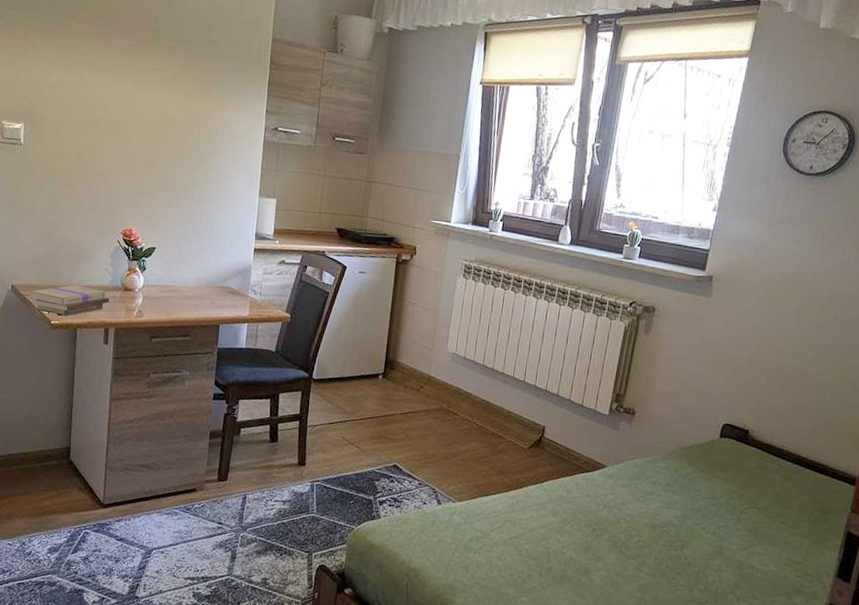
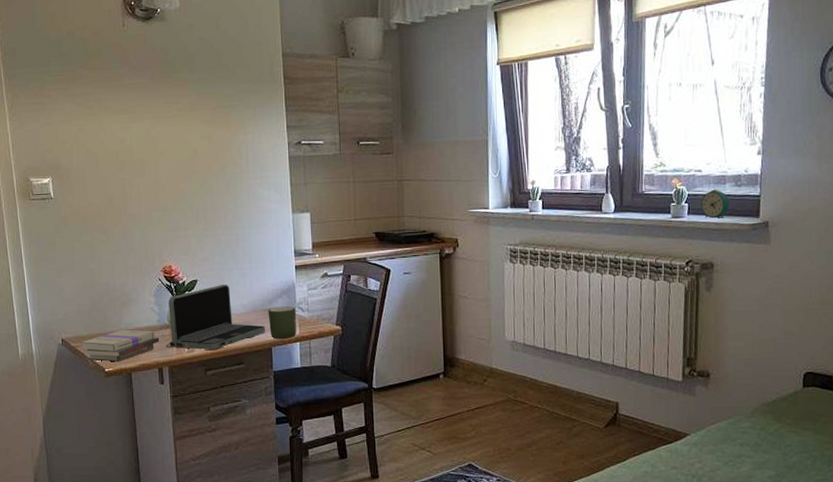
laptop: none [114,255,217,319] -> present [165,285,266,351]
mug: none [220,285,249,319] -> present [268,306,296,340]
alarm clock: none [651,237,680,267] -> present [700,189,730,219]

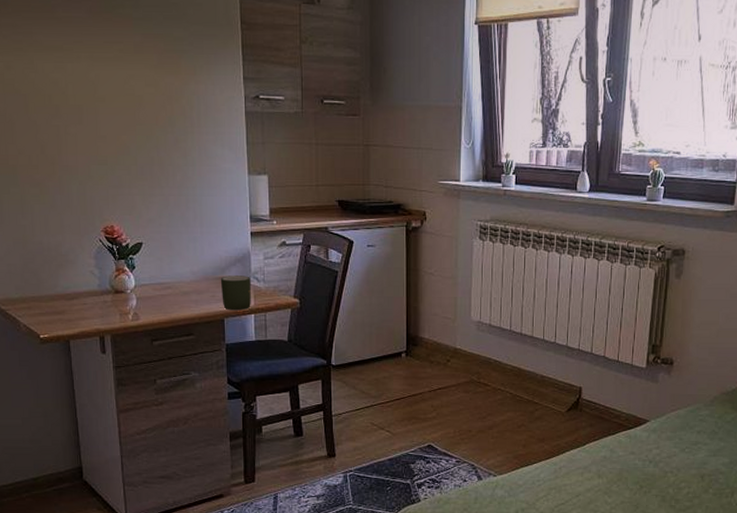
books: present [81,329,160,362] -> none [12,293,101,328]
laptop: present [165,285,266,351] -> none [107,249,218,320]
alarm clock: present [700,189,730,219] -> none [676,173,706,204]

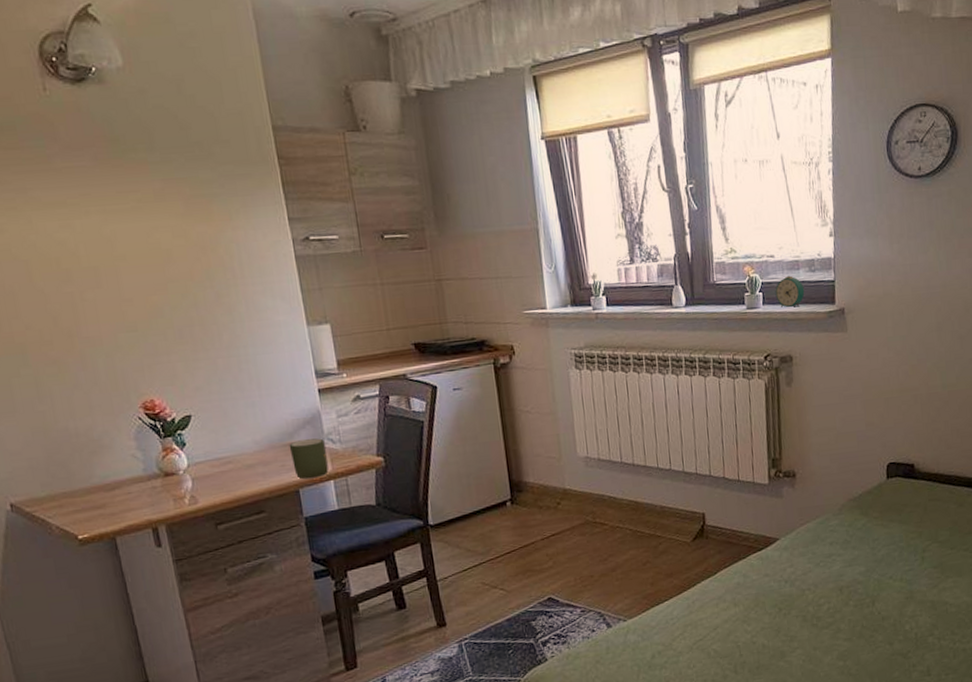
alarm clock: none [676,173,706,204] -> present [775,275,805,308]

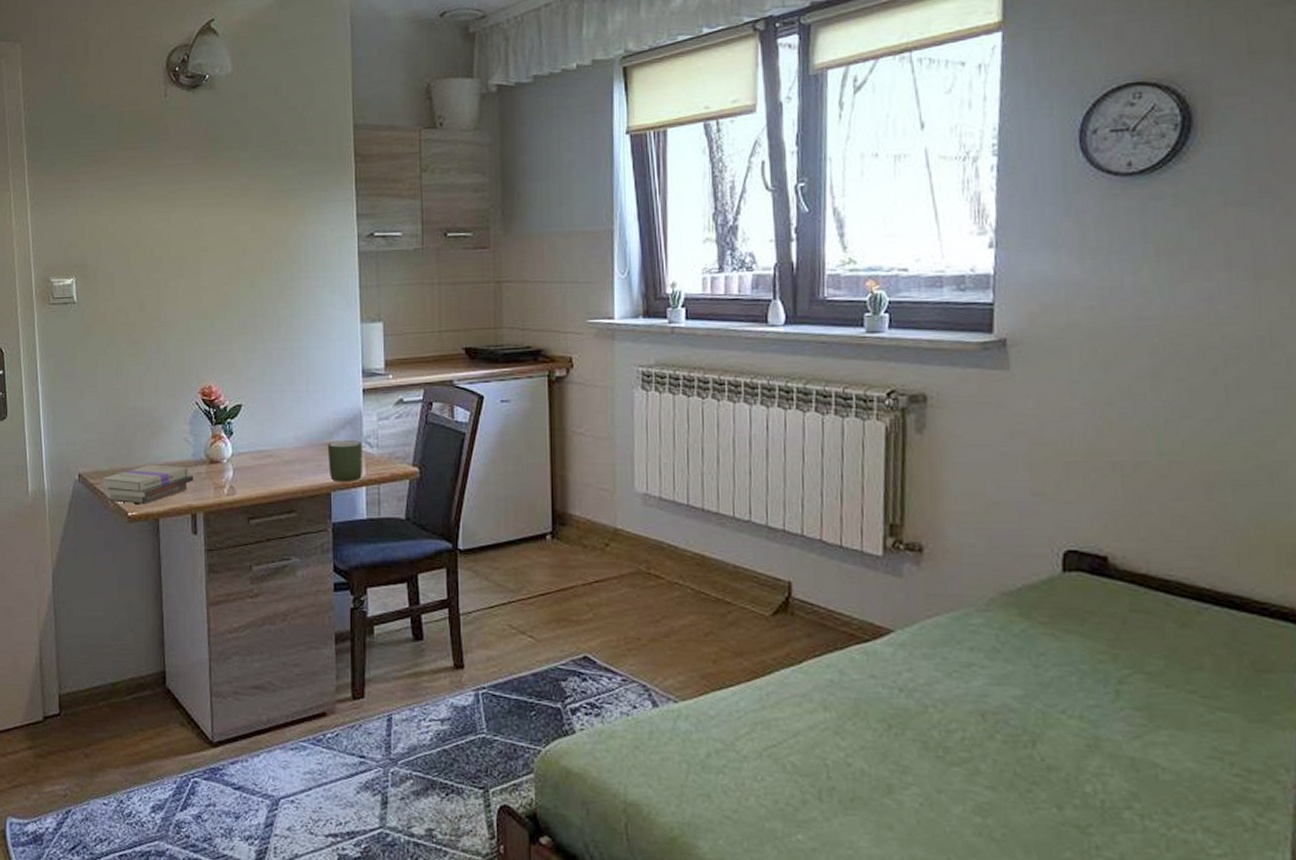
books: none [39,483,150,527] -> present [101,464,194,505]
alarm clock: present [775,275,805,308] -> none [907,294,949,335]

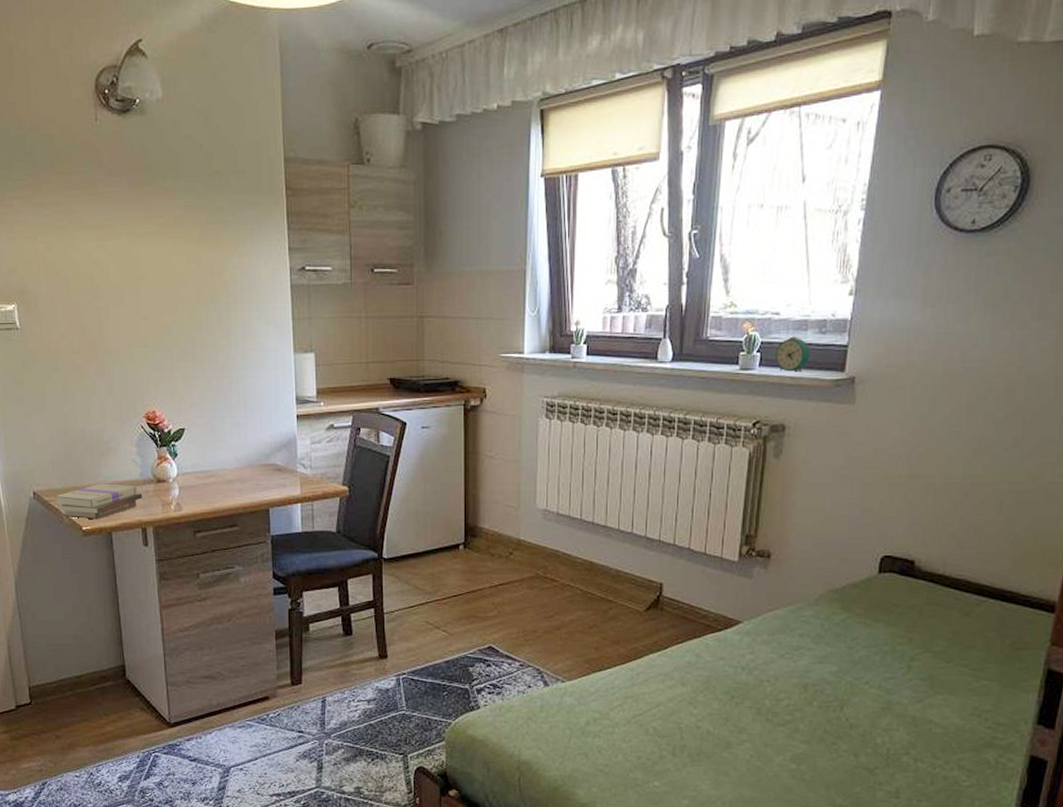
mug: present [327,440,362,483] -> none [265,462,297,500]
alarm clock: none [907,294,949,335] -> present [775,336,810,372]

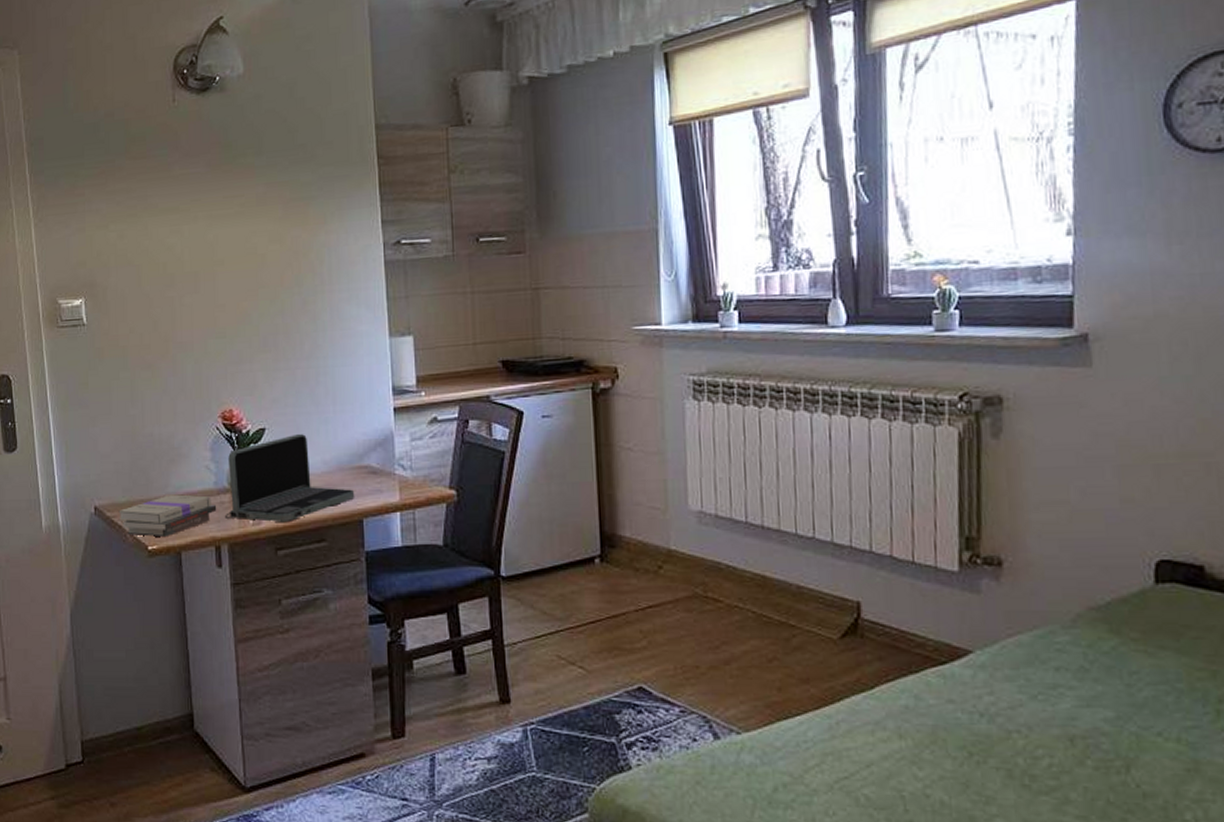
laptop: none [149,435,263,510] -> present [224,434,355,523]
alarm clock: present [775,336,810,372] -> none [978,288,1025,331]

